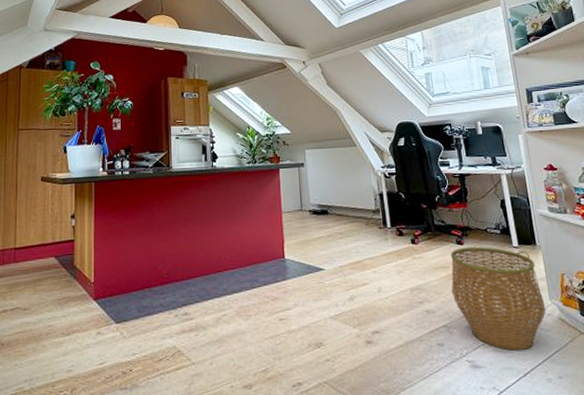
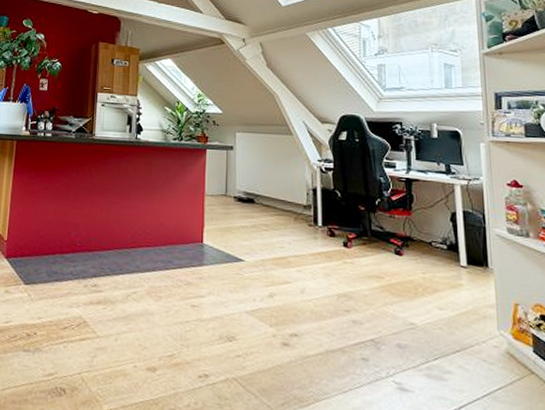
basket: present [450,246,546,351] -> none [383,258,493,381]

